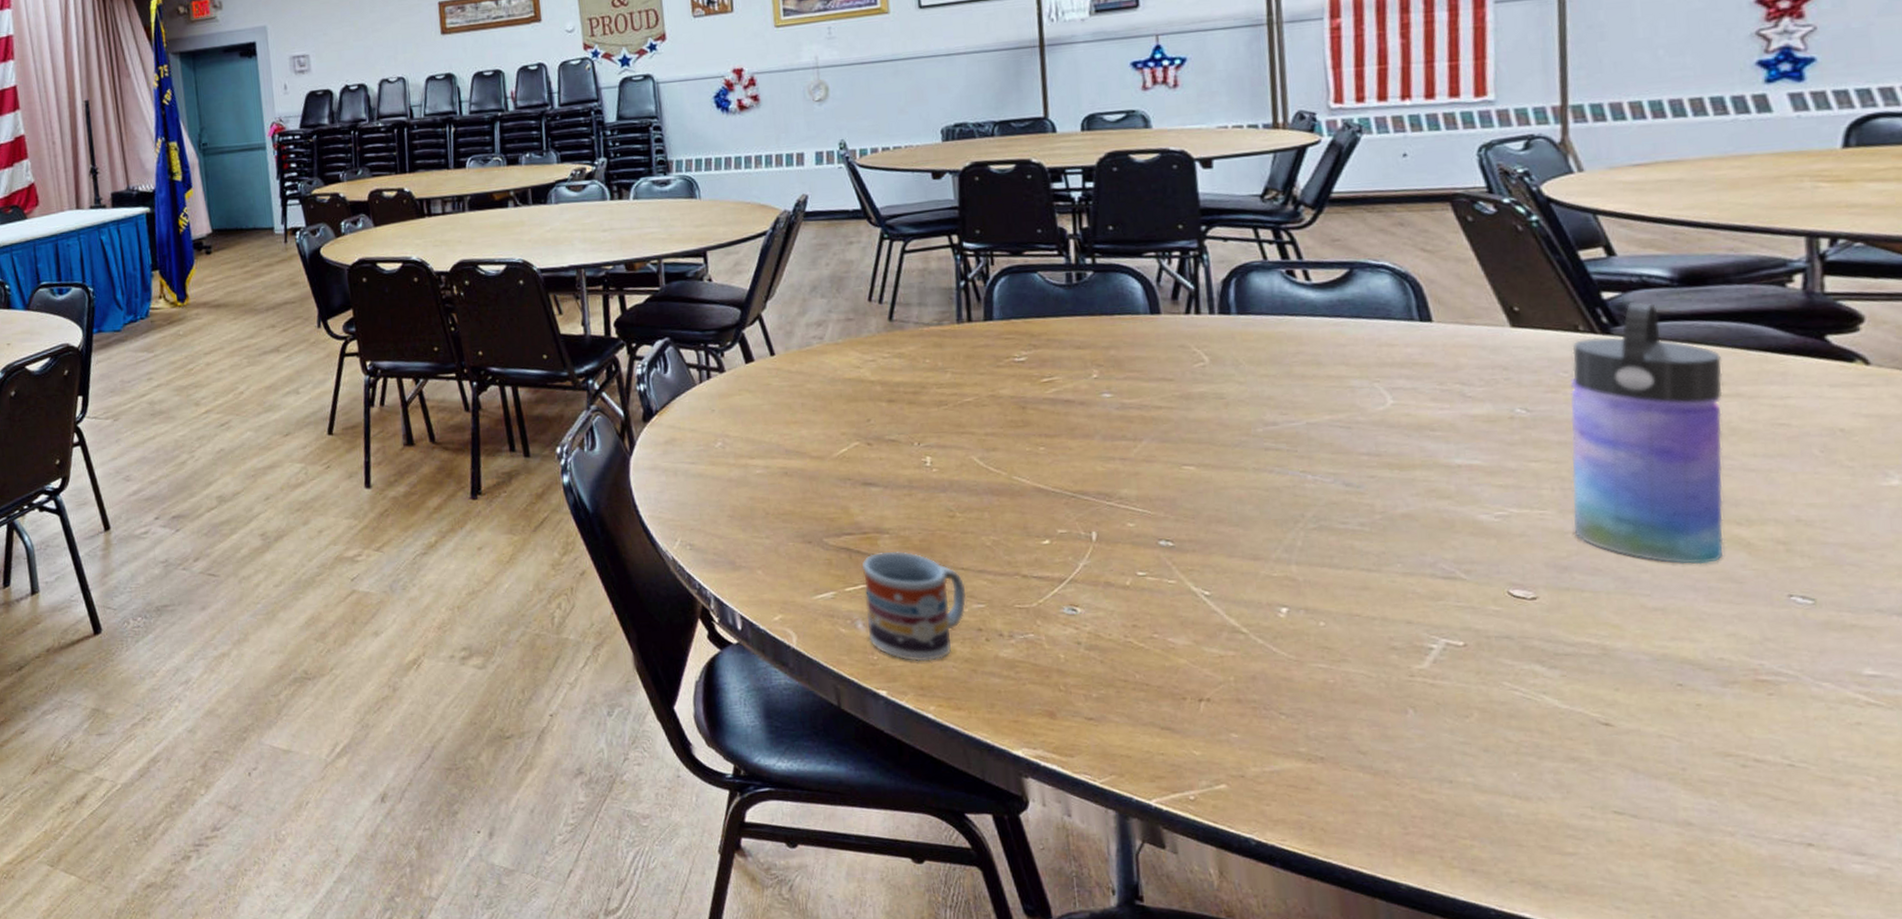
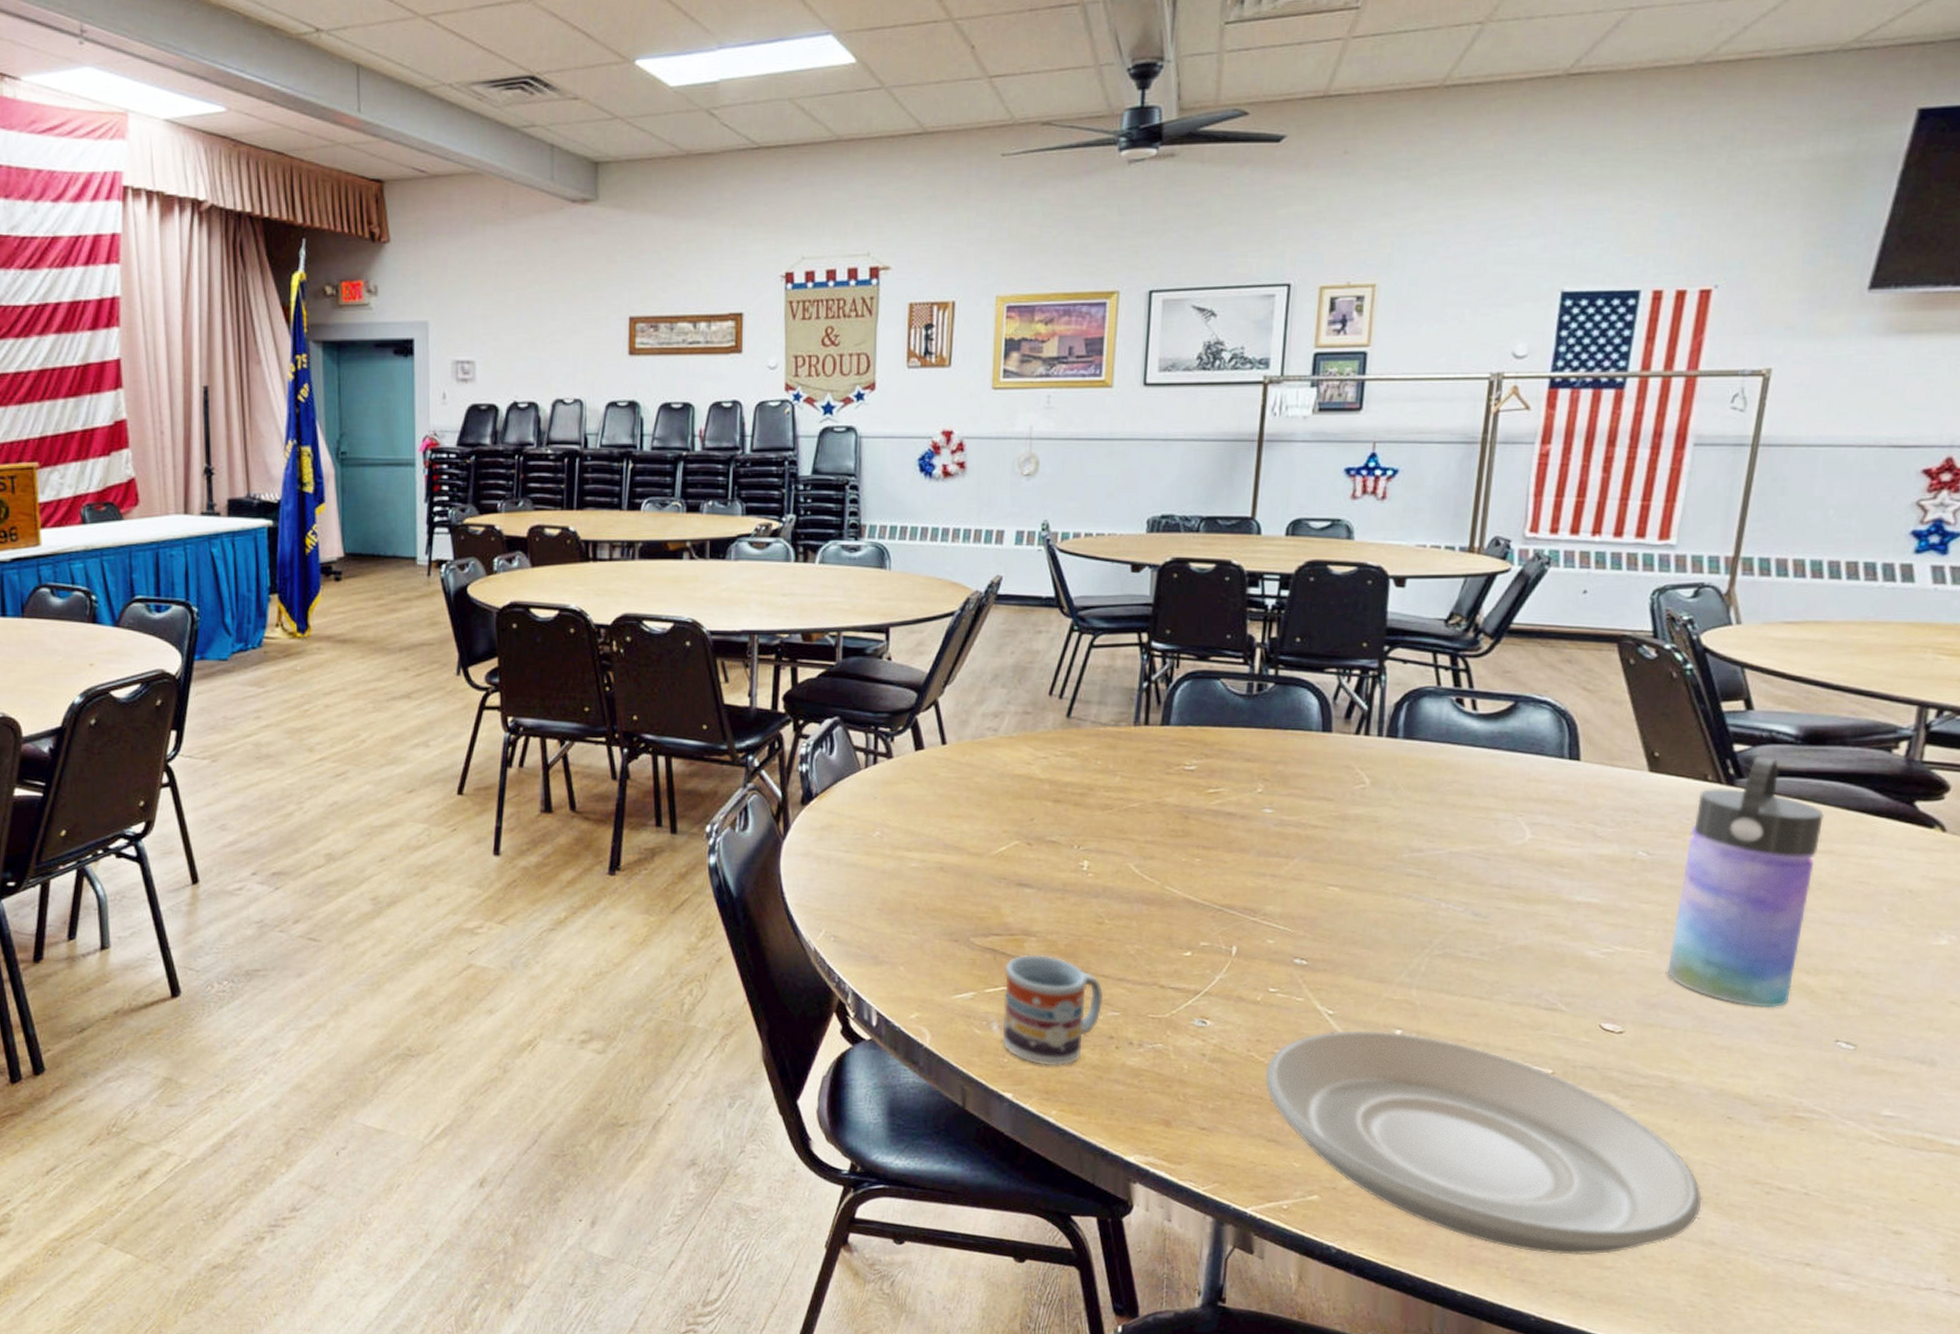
plate: none [1147,609,1668,841] -> present [1265,1030,1703,1255]

